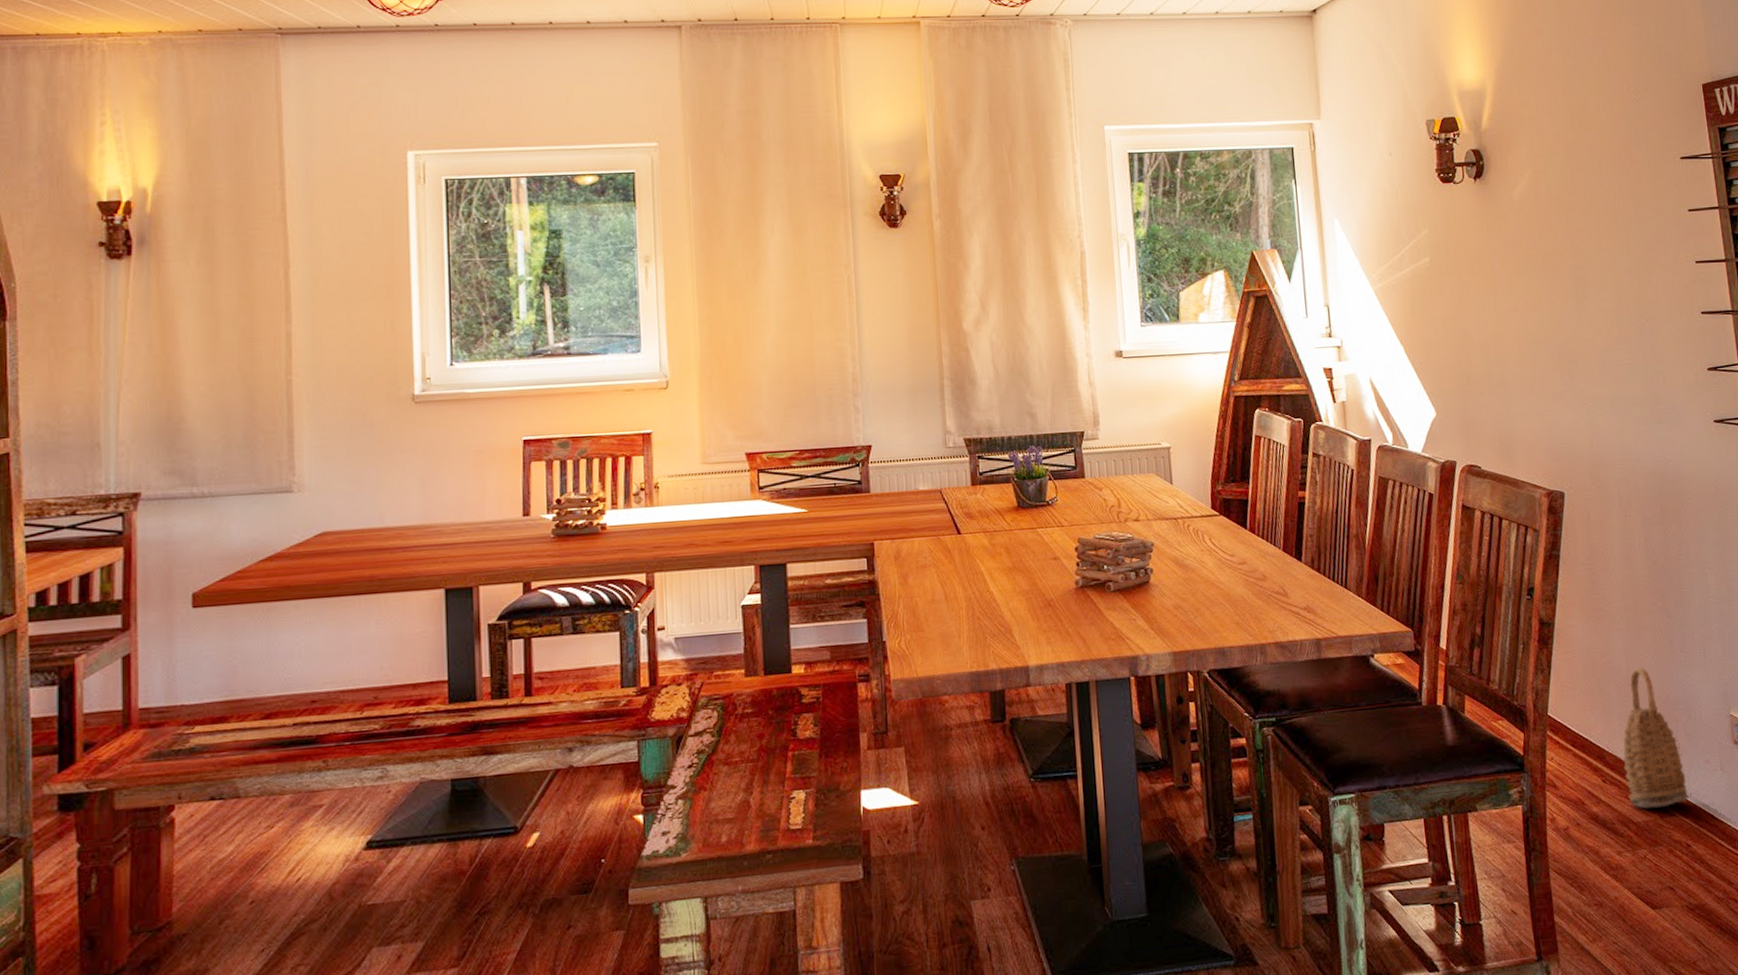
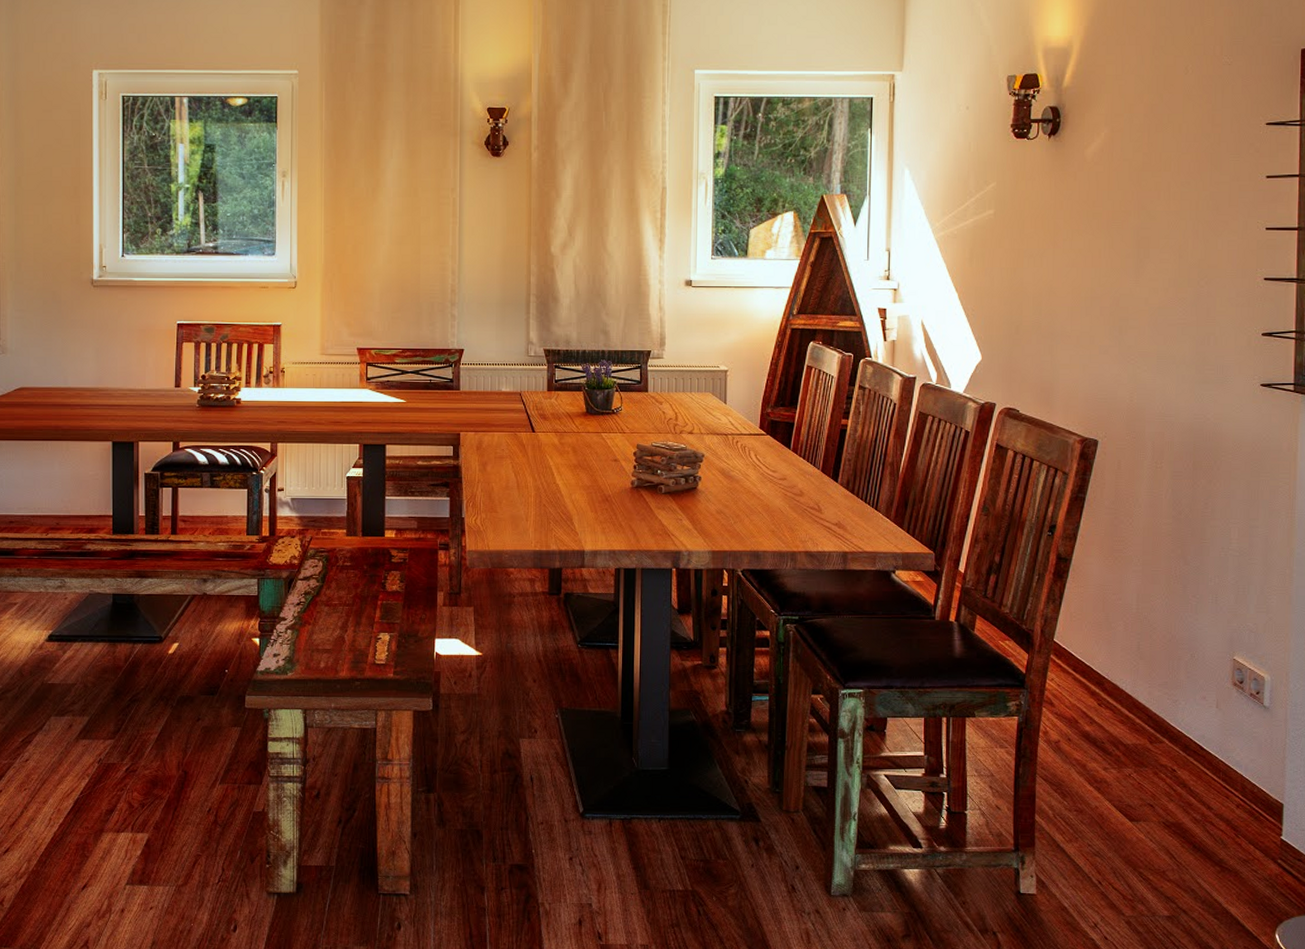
basket: present [1623,667,1692,809] -> none [1120,607,1184,734]

